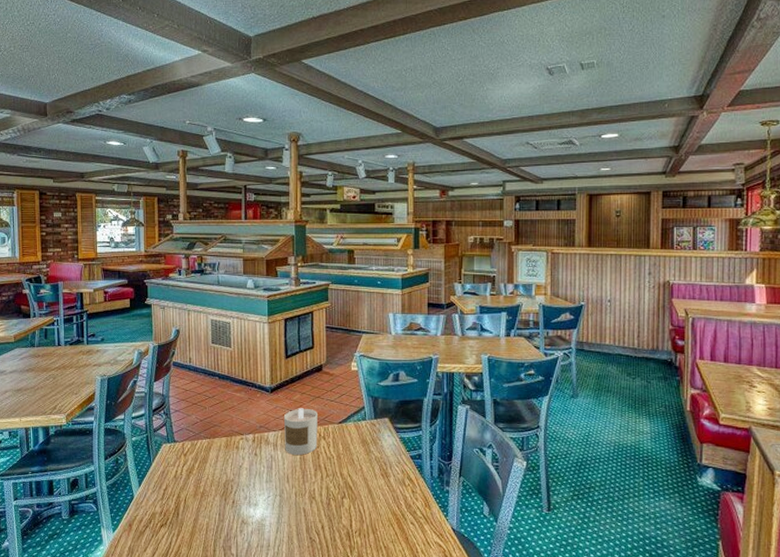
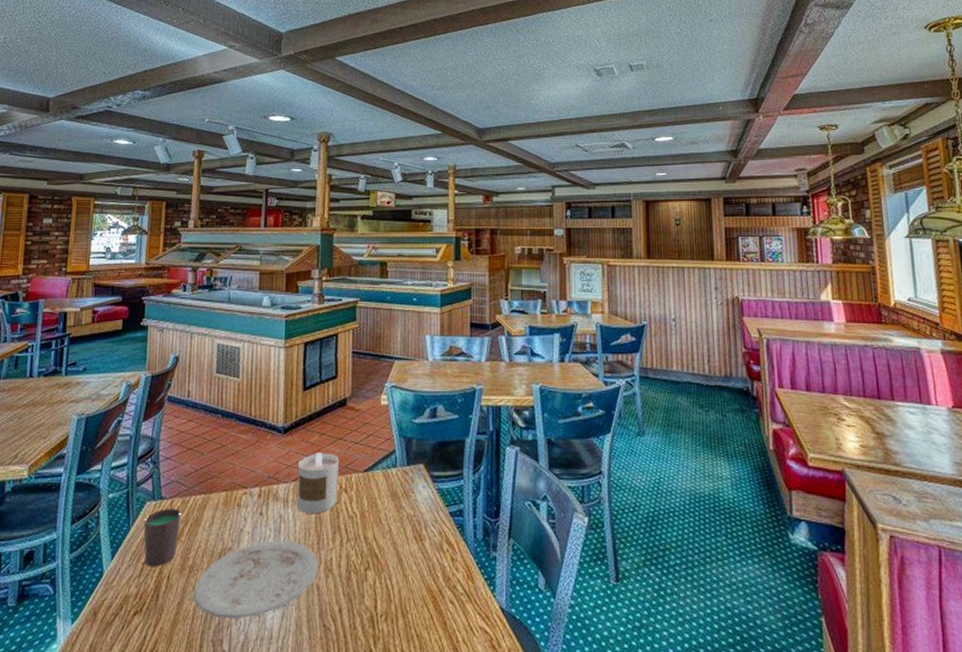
cup: none [162,449,192,493] -> present [143,509,182,567]
plate: none [206,474,304,532] -> present [193,540,319,620]

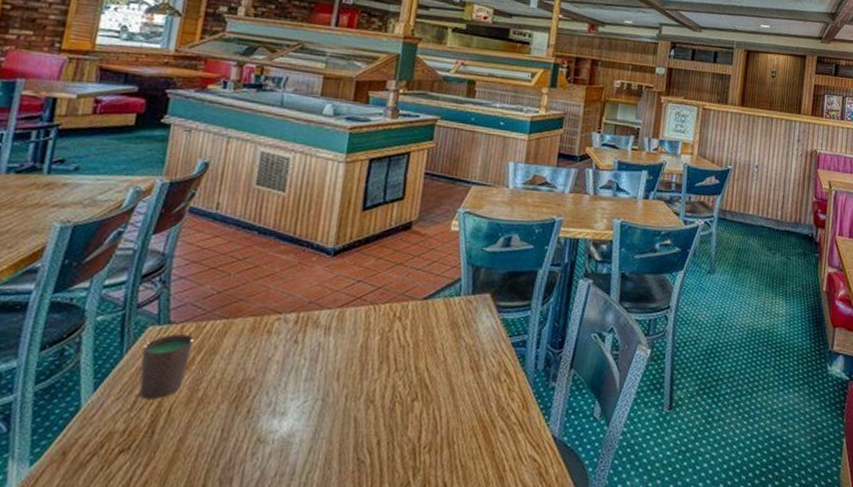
plate: present [193,540,319,620] -> none [200,370,360,455]
candle: present [297,452,339,513] -> none [341,278,396,342]

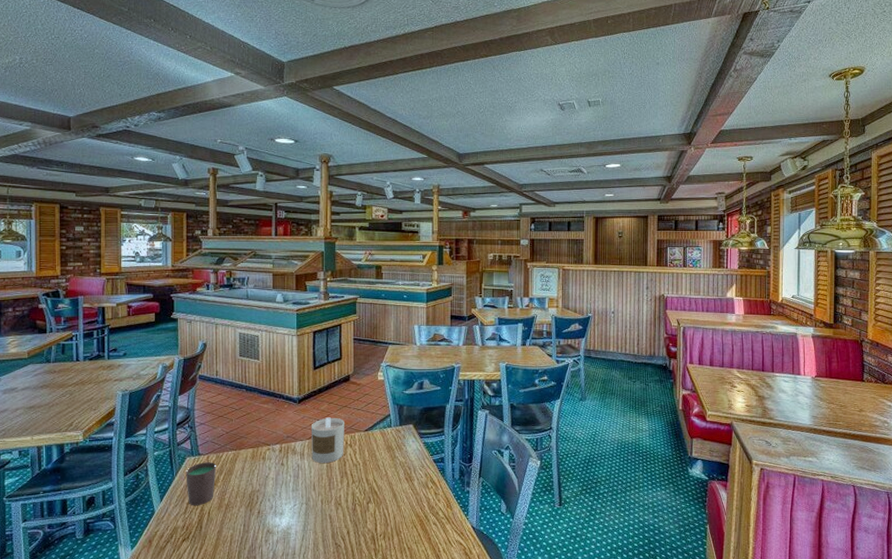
candle: none [341,278,396,342] -> present [311,417,344,463]

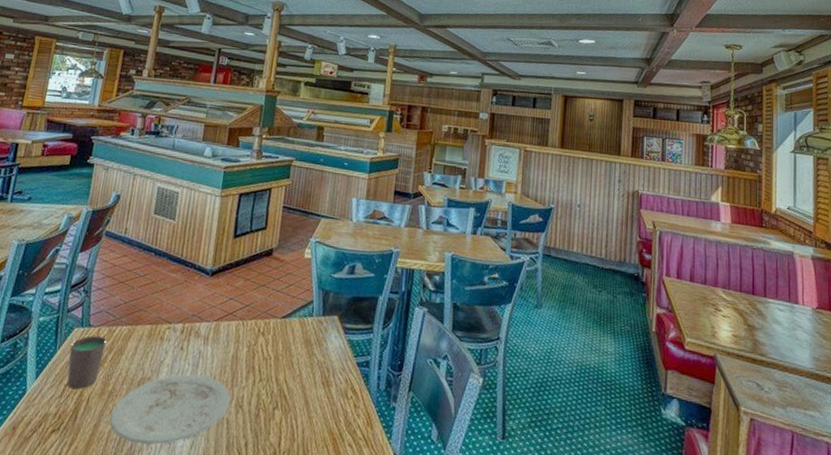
plate: none [230,483,330,542] -> present [109,374,231,445]
candle: present [311,417,344,463] -> none [216,296,260,353]

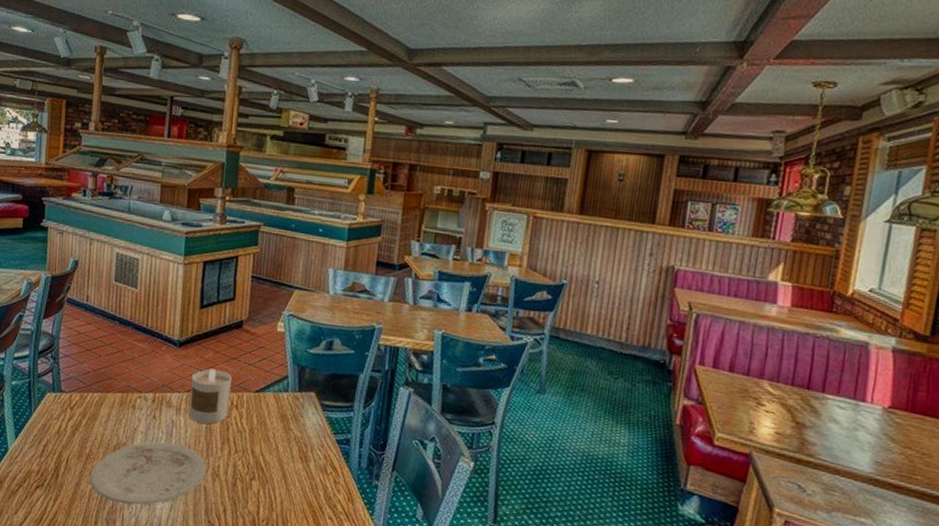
cup: present [66,336,107,390] -> none [44,401,80,451]
candle: none [216,296,260,353] -> present [189,368,232,424]

